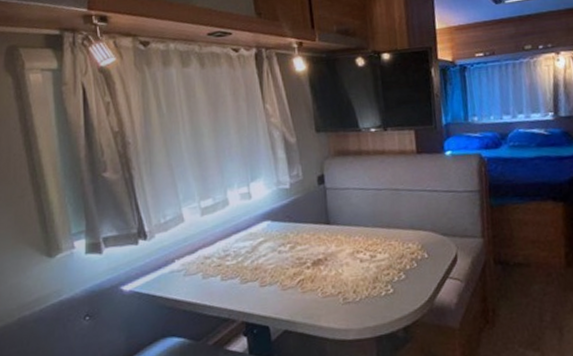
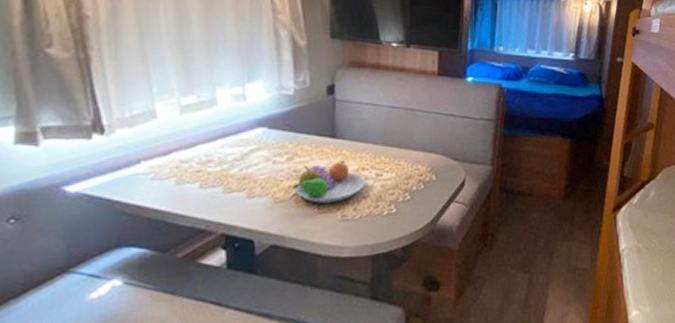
fruit bowl: none [296,245,361,288] -> present [292,160,365,203]

